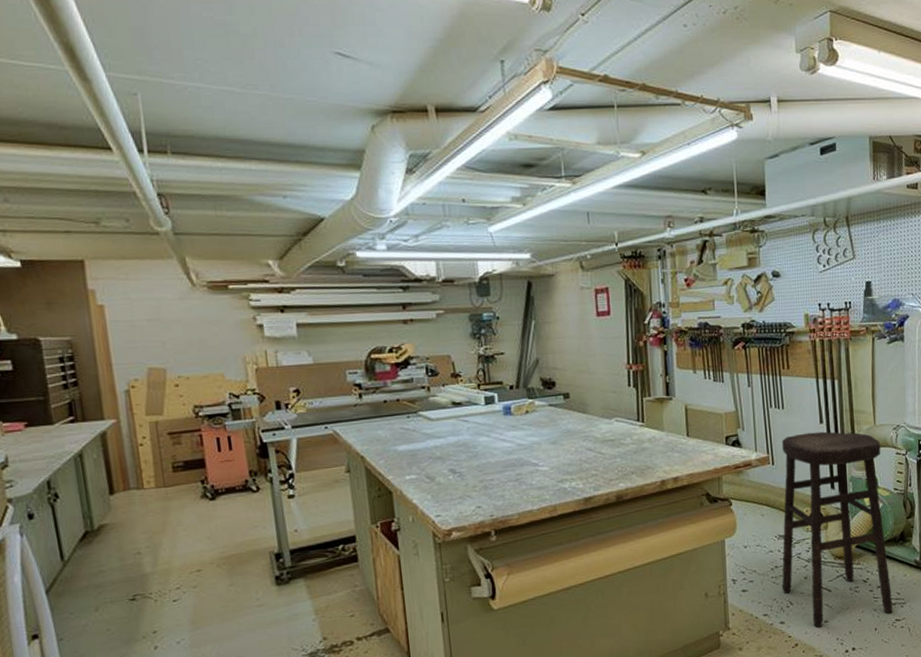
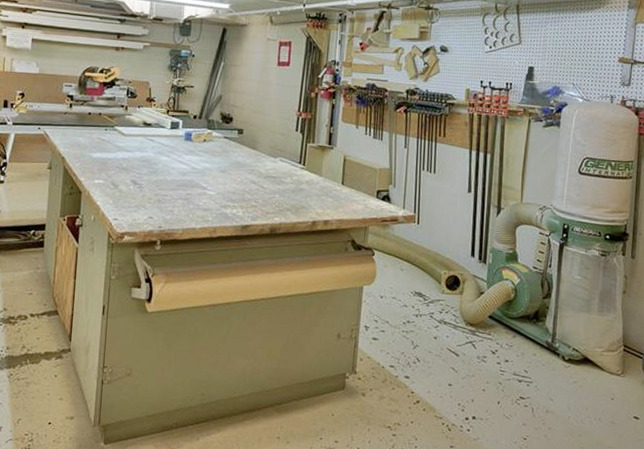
stool: present [782,431,893,628] -> none [412,199,525,390]

